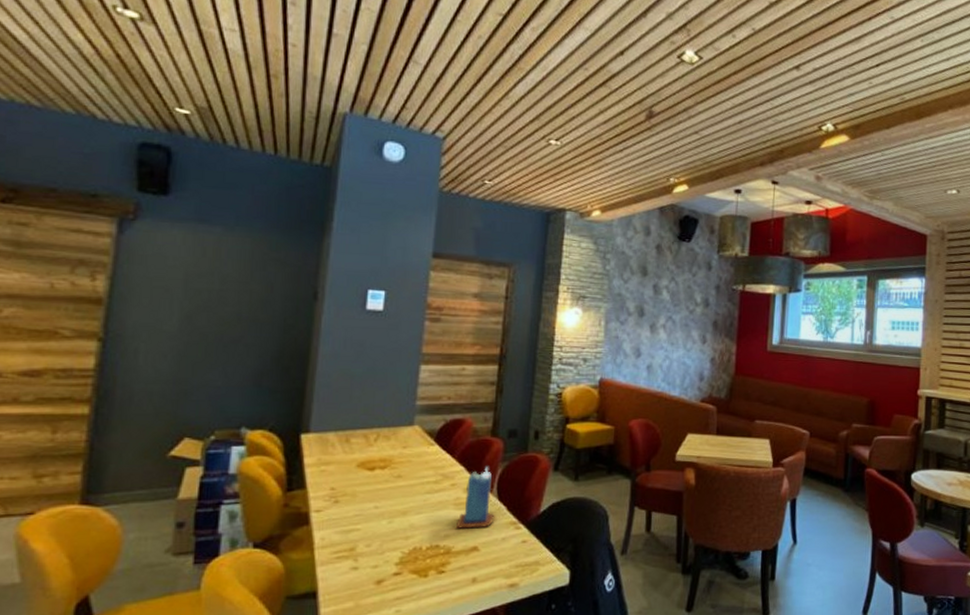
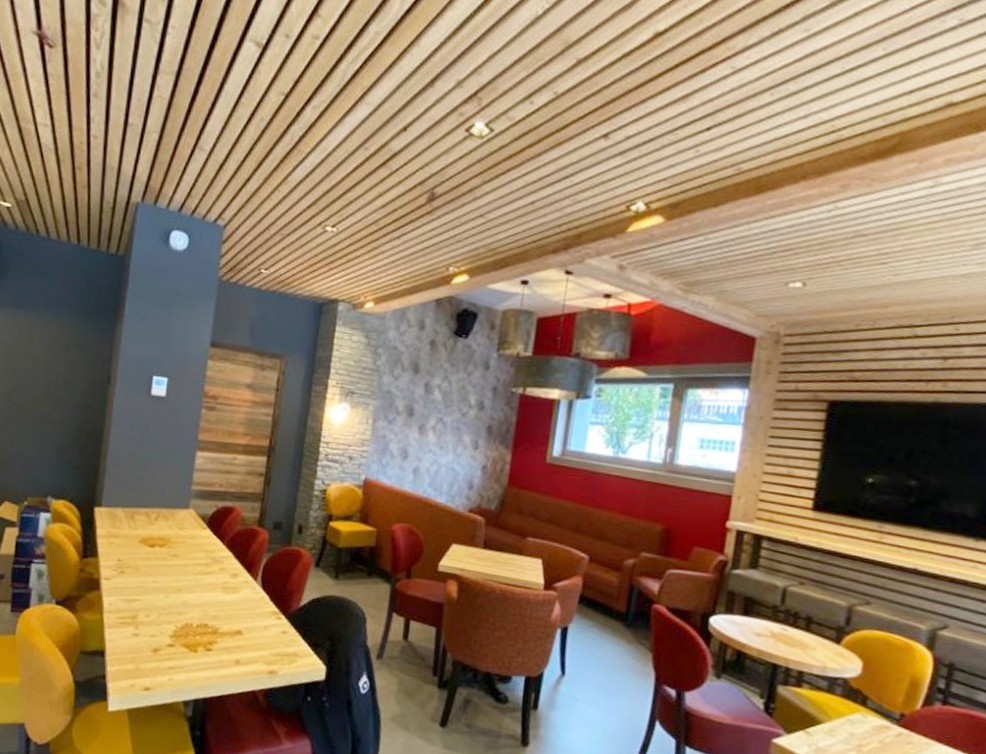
candle: present [456,467,496,529] -> none [223,555,260,614]

